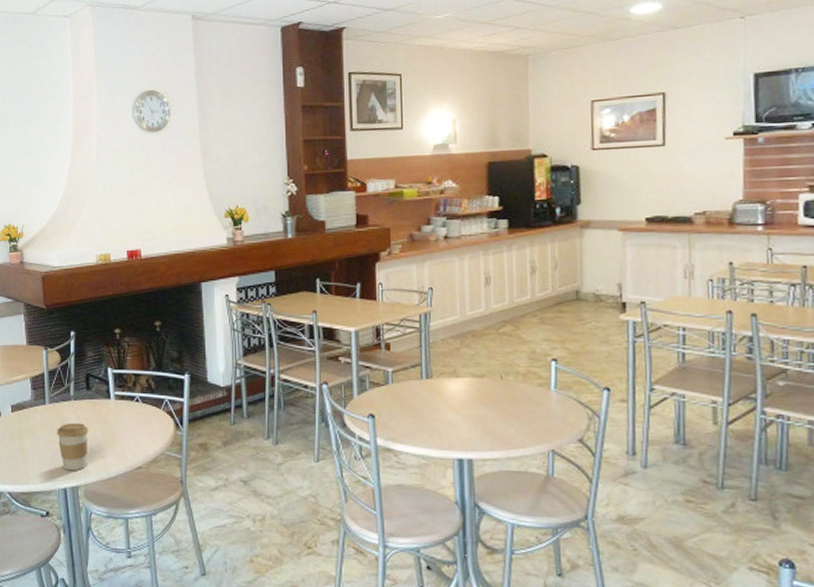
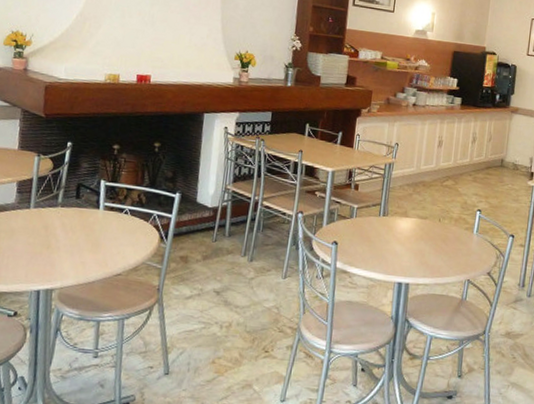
coffee cup: present [57,423,89,471] -> none [38,228,72,275]

